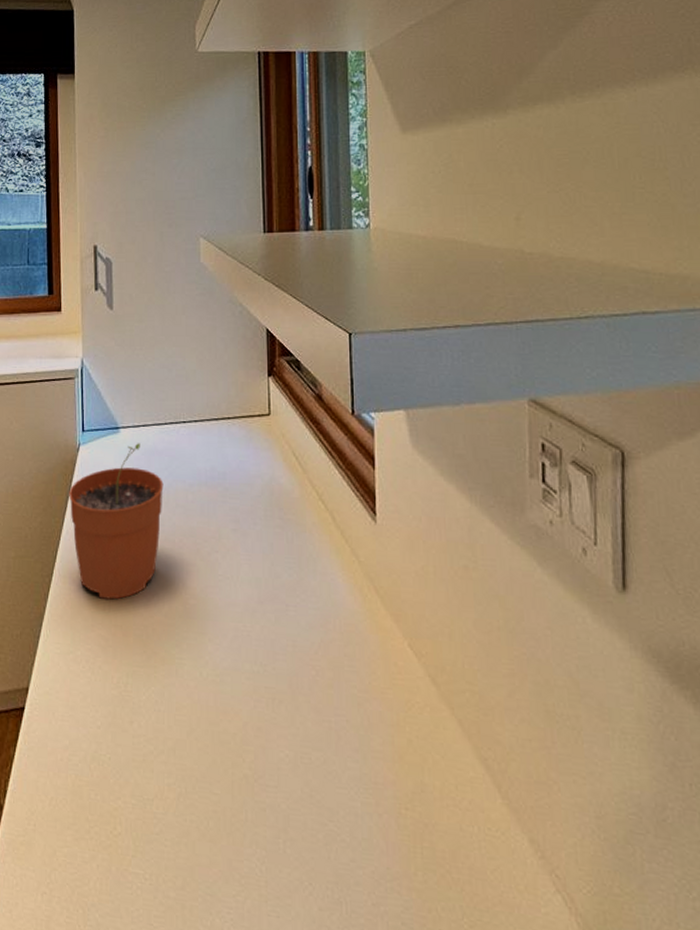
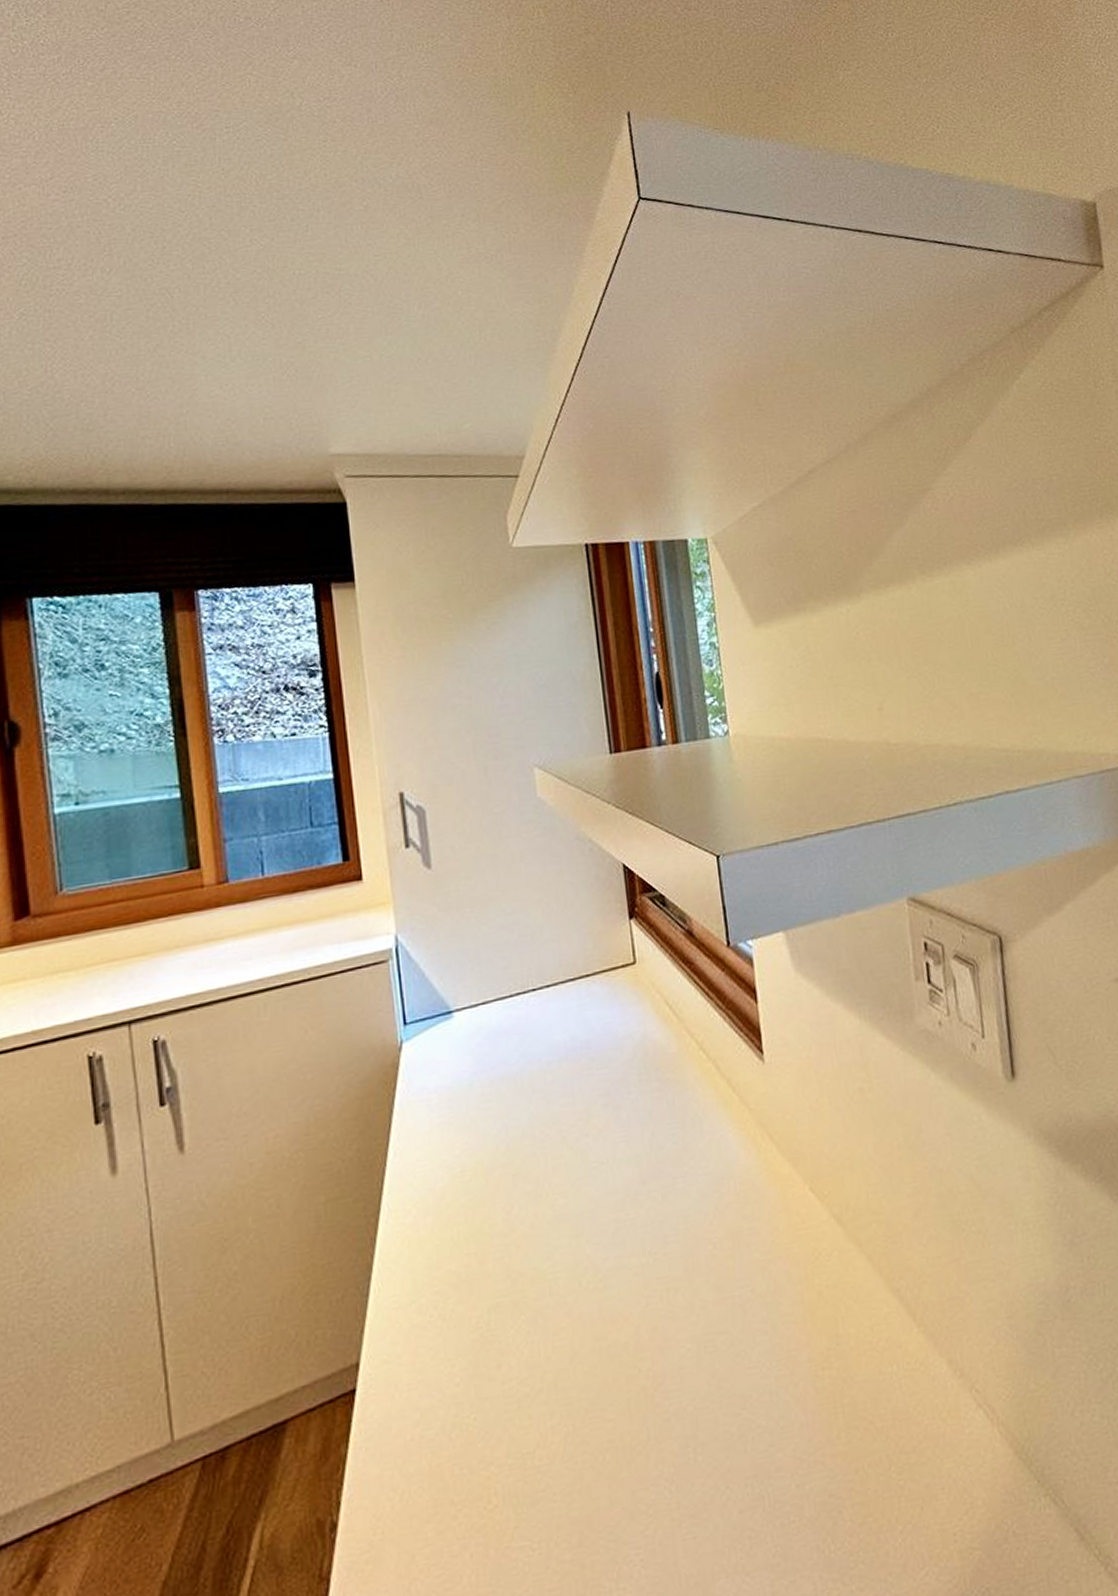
plant pot: present [69,443,164,600] -> none [393,1025,516,1226]

